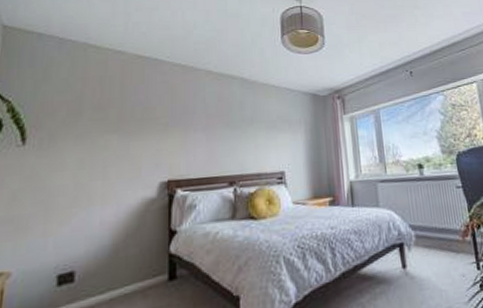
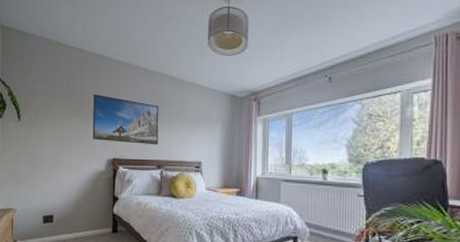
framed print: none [137,103,229,160] -> present [92,94,159,145]

